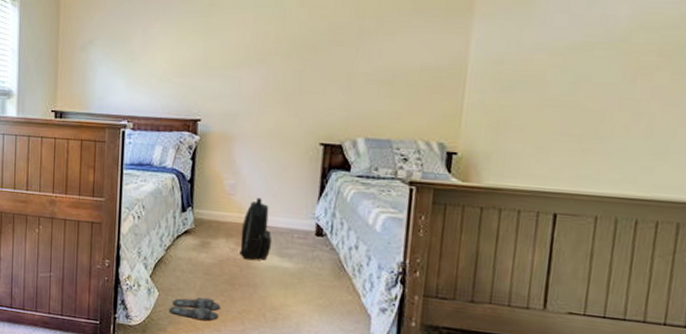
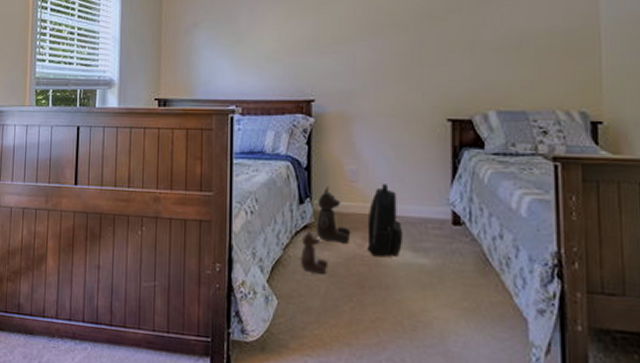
slippers: present [169,297,220,322] -> none [291,304,349,334]
stuffed animal: none [180,233,205,272] -> present [300,228,329,274]
teddy bear: none [195,197,226,248] -> present [316,186,351,243]

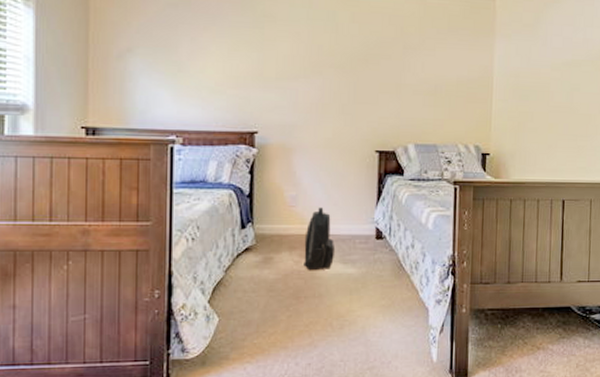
stuffed animal: present [300,228,329,274] -> none [242,250,268,290]
teddy bear: present [316,186,351,243] -> none [257,211,290,261]

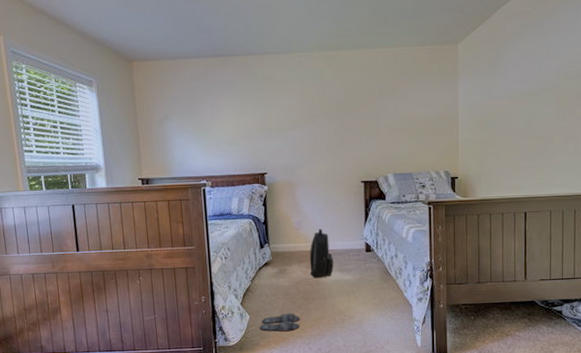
slippers: none [231,315,286,341] -> present [260,313,300,332]

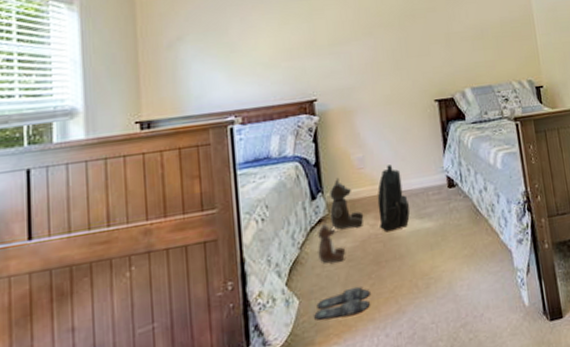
stuffed animal: none [264,264,284,294] -> present [318,220,346,263]
teddy bear: none [273,234,299,272] -> present [330,177,364,229]

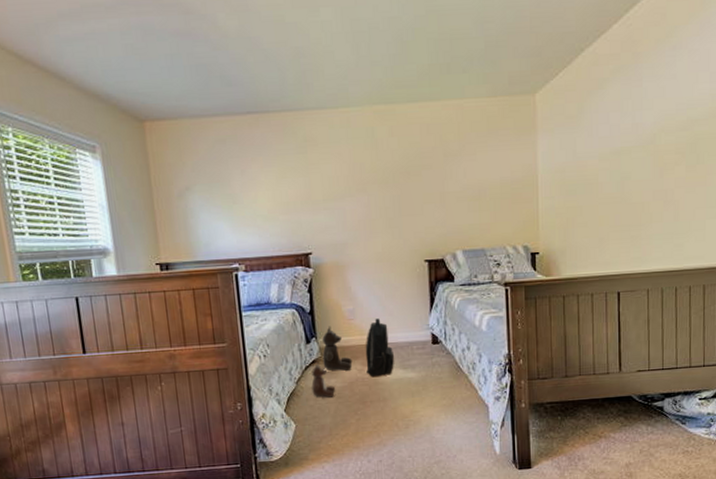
slippers: present [314,286,370,321] -> none [308,419,356,443]

